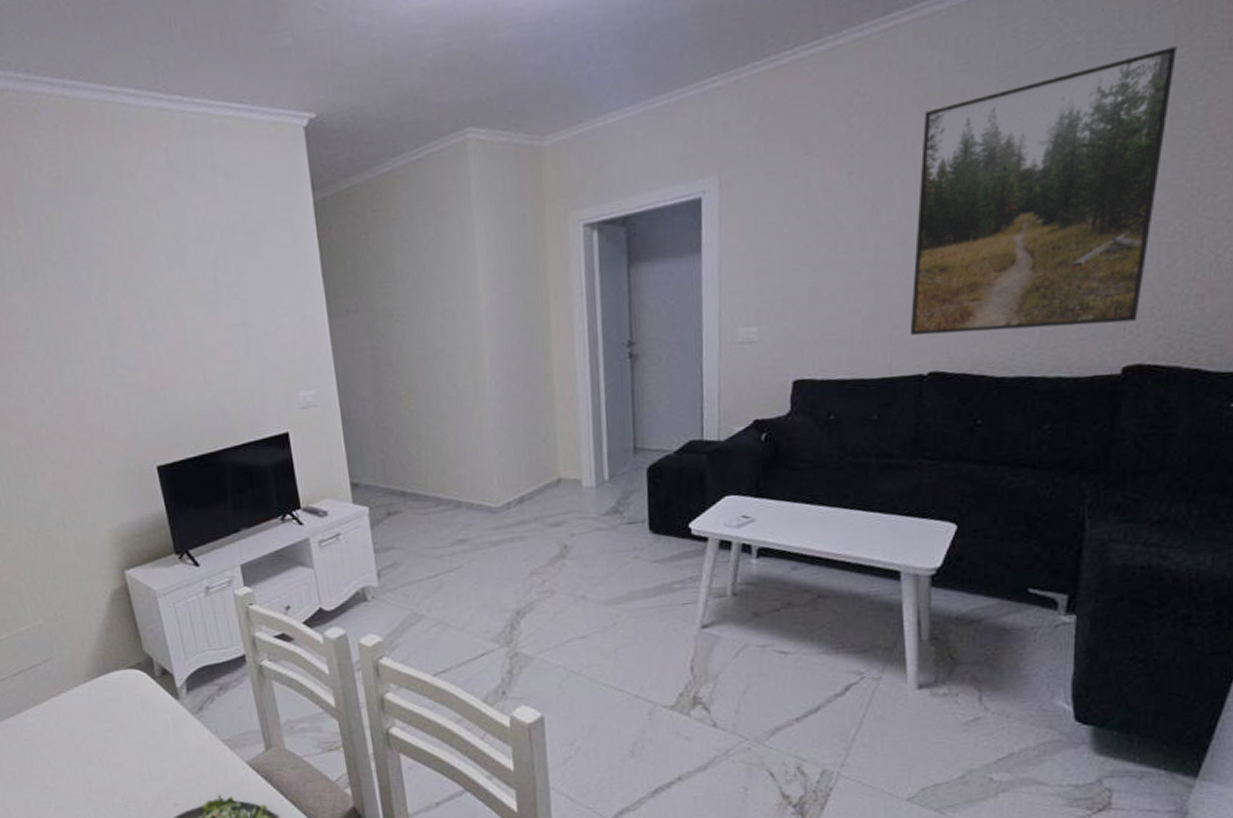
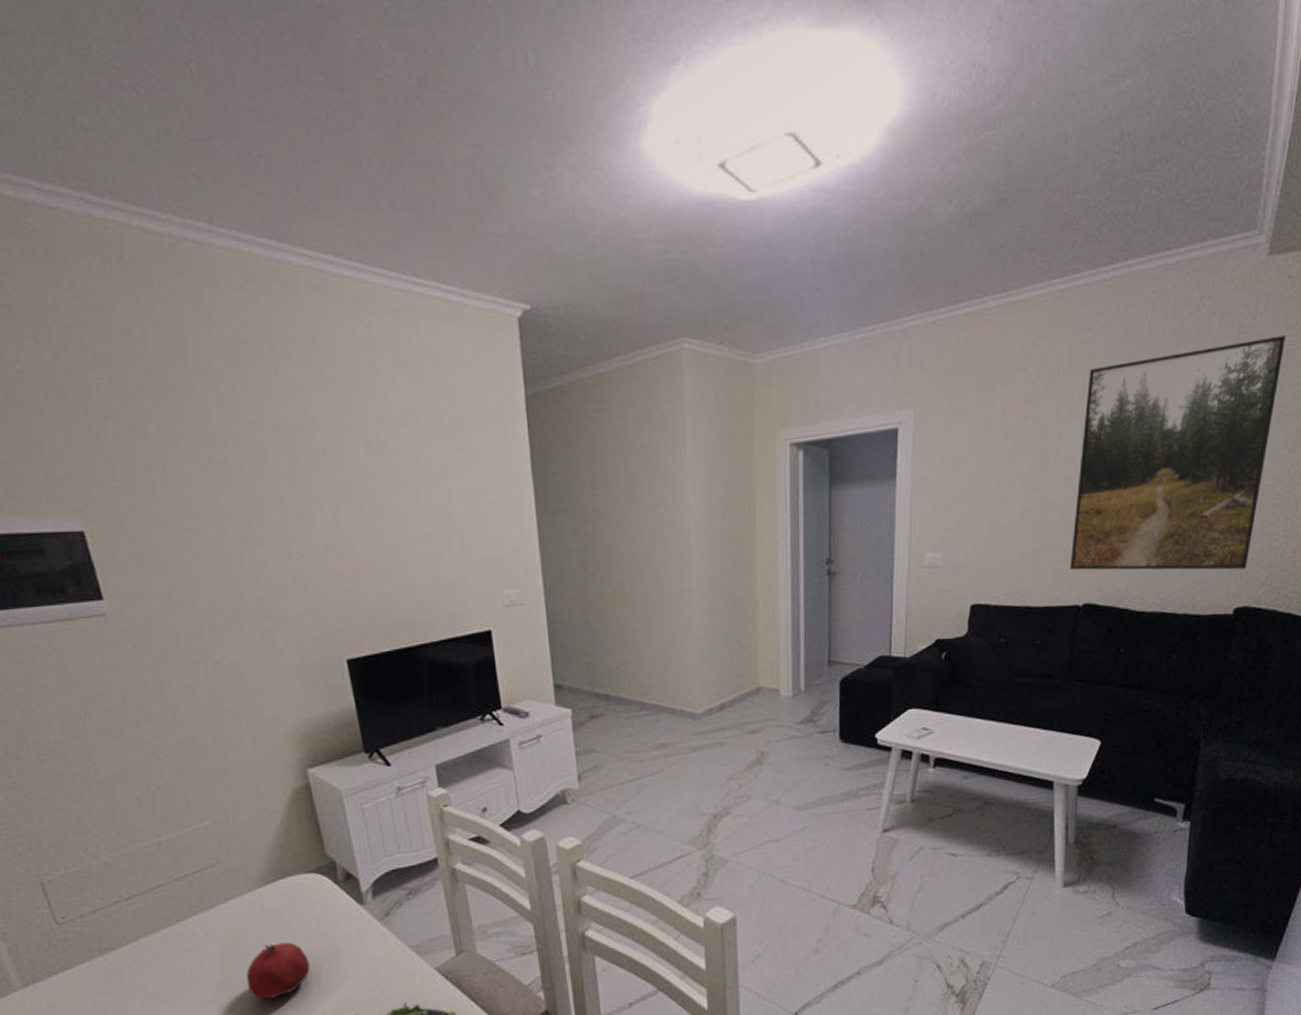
fruit: none [77,734,133,788] -> present [246,942,310,1000]

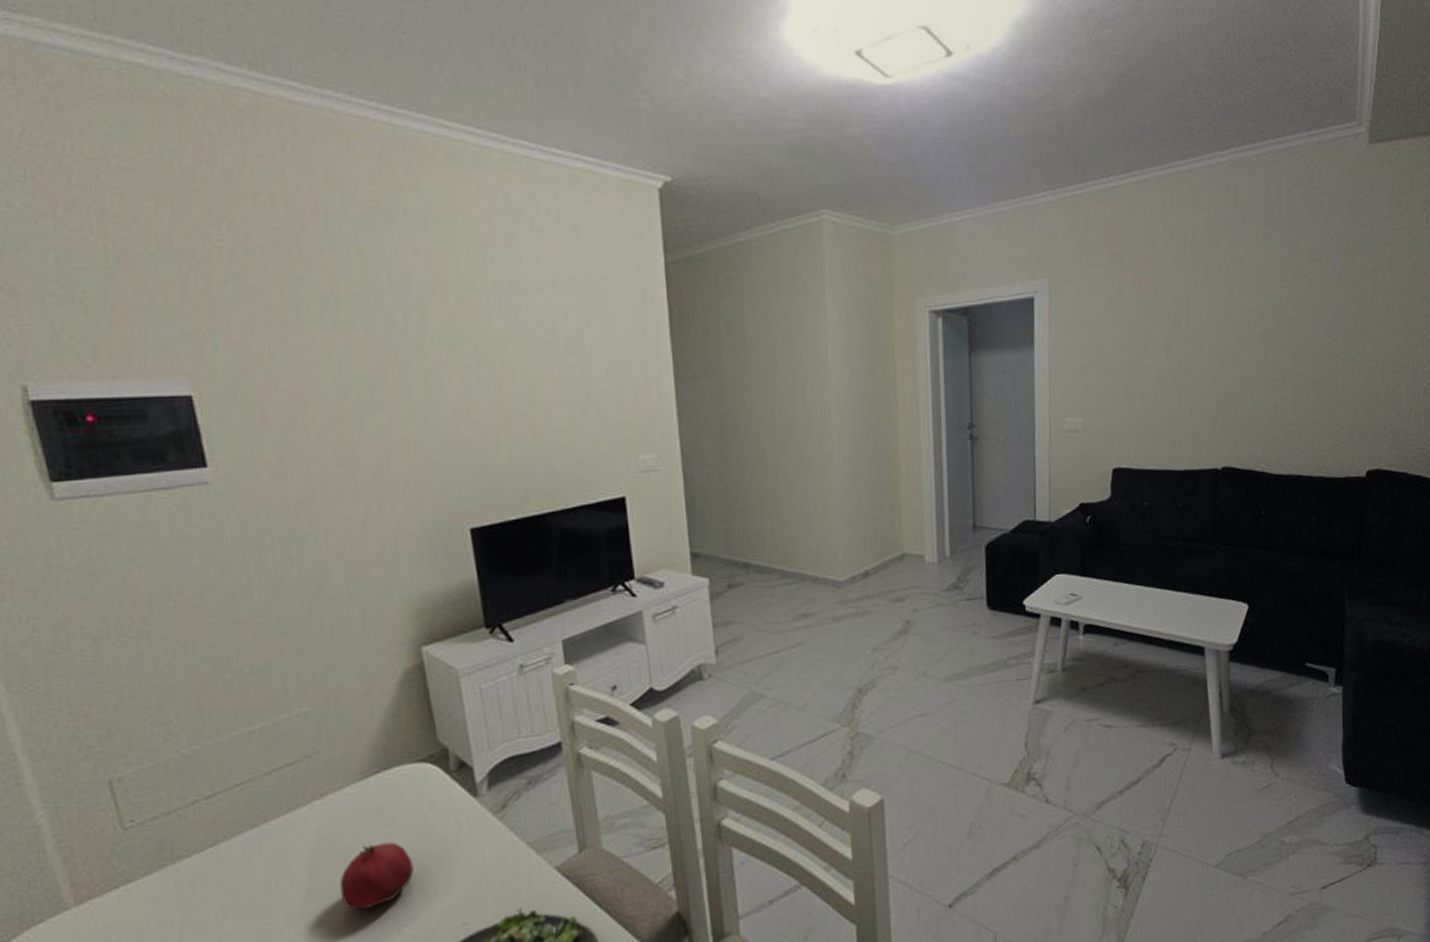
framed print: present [1069,336,1285,570] -> none [1206,216,1391,435]

